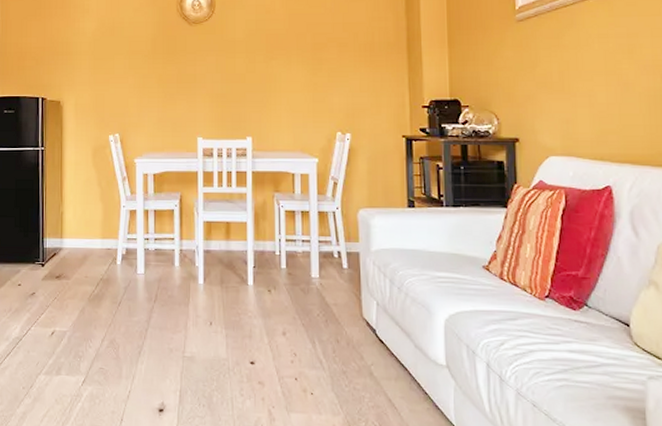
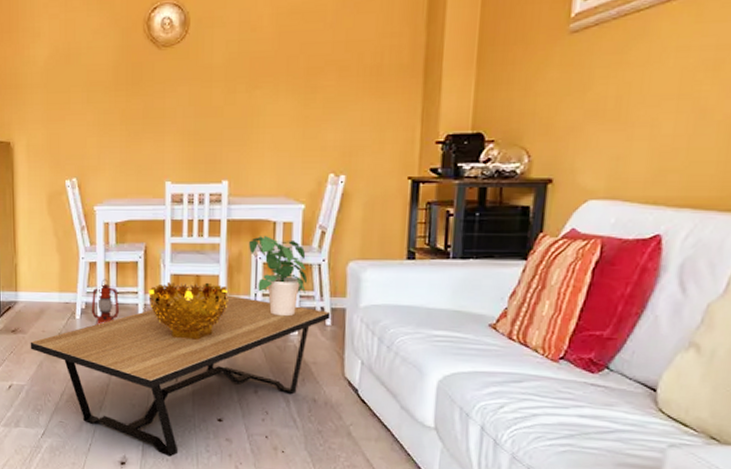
coffee table: none [73,241,347,402] -> present [30,295,331,457]
lantern: none [131,226,158,271] -> present [91,279,120,326]
decorative bowl: none [184,229,256,284] -> present [148,282,229,340]
potted plant: none [272,185,325,261] -> present [249,235,308,317]

